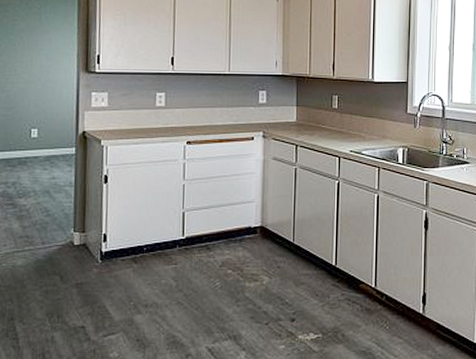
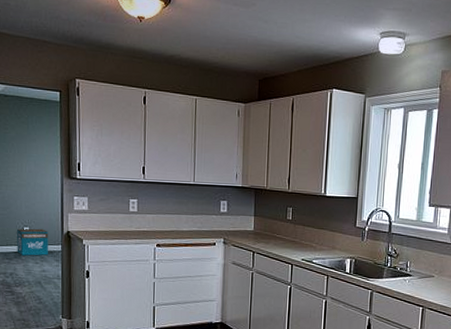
product box: none [22,130,61,161] -> present [17,228,48,256]

